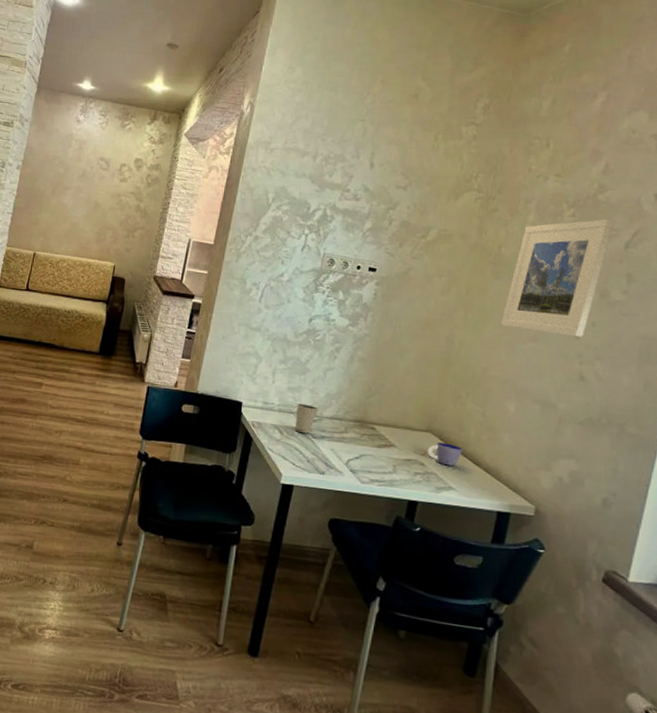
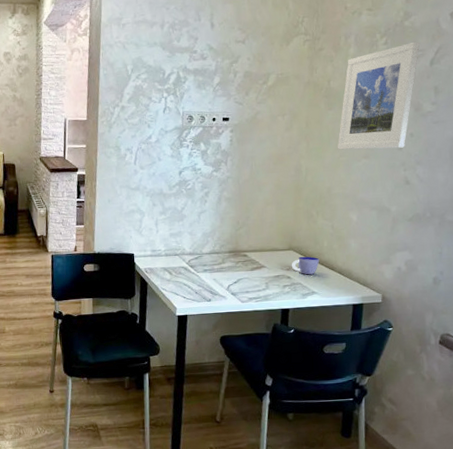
dixie cup: present [295,403,319,434] -> none [180,245,198,271]

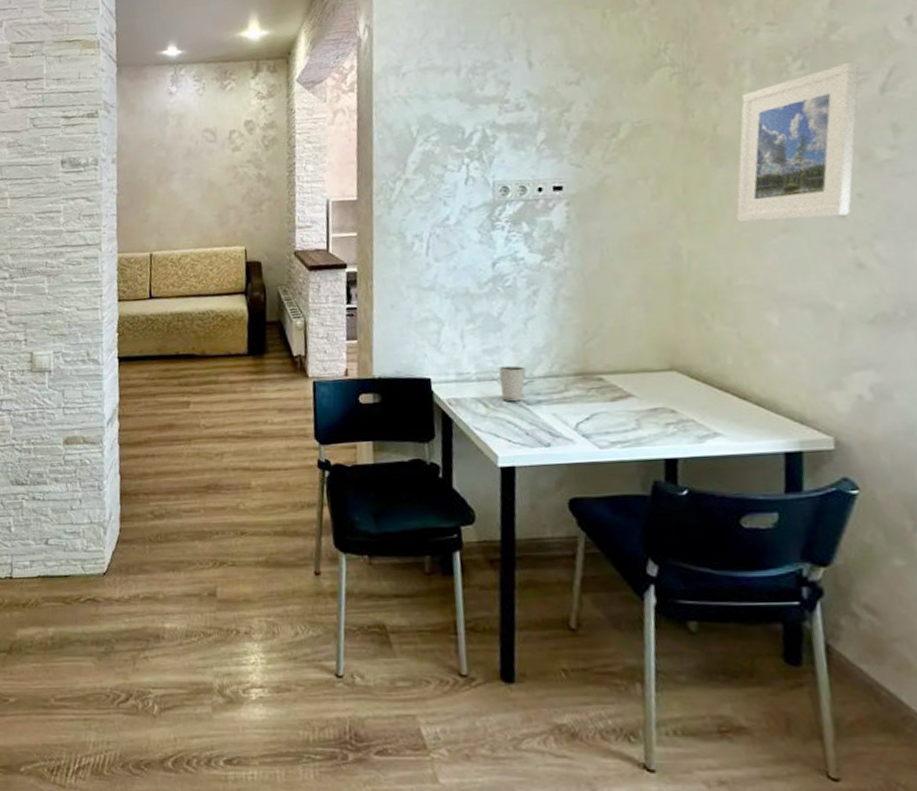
dixie cup: none [180,245,198,271] -> present [499,365,527,402]
cup: present [291,256,320,275] -> none [675,379,722,408]

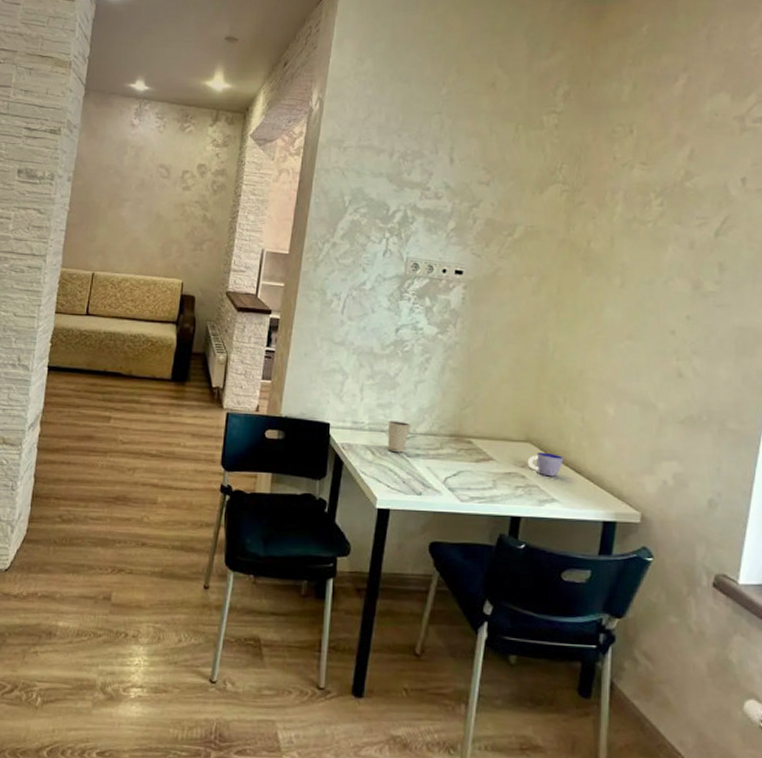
cup: none [675,379,722,408] -> present [527,452,564,477]
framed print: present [736,61,860,223] -> none [594,206,702,332]

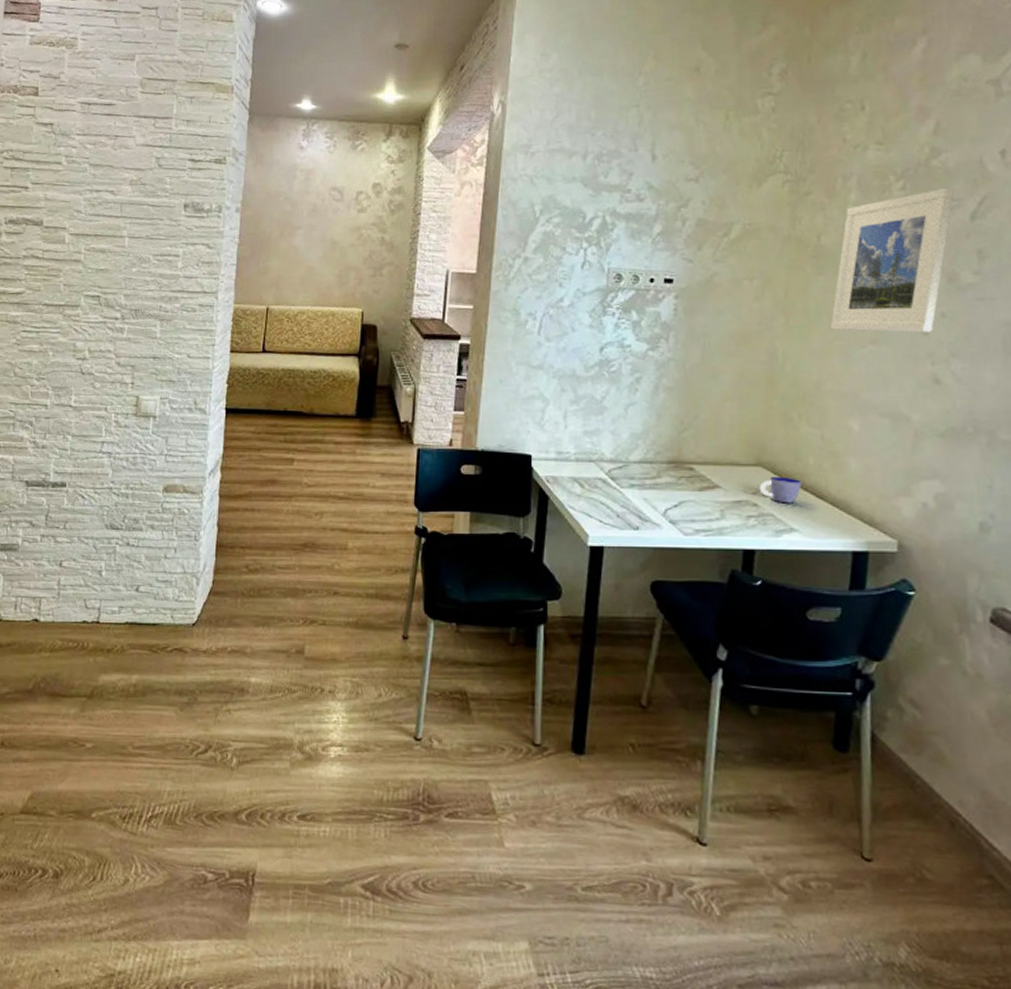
dixie cup: present [388,420,411,453] -> none [597,449,623,484]
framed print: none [594,206,702,332] -> present [830,187,954,333]

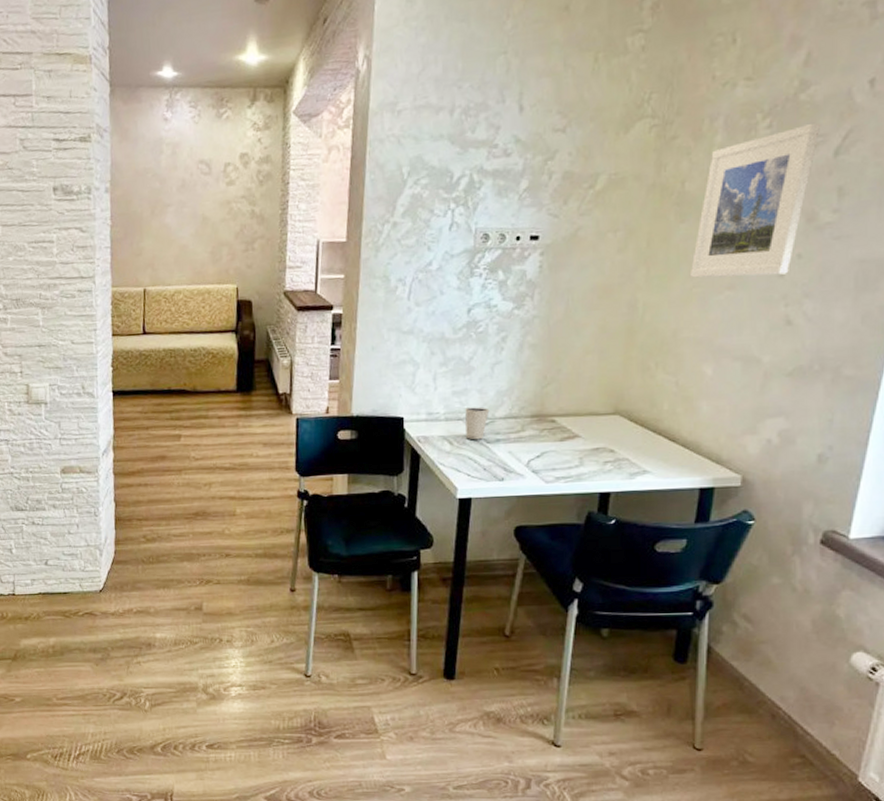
dixie cup: none [597,449,623,484] -> present [465,407,490,440]
cup: present [759,476,803,503] -> none [616,423,657,448]

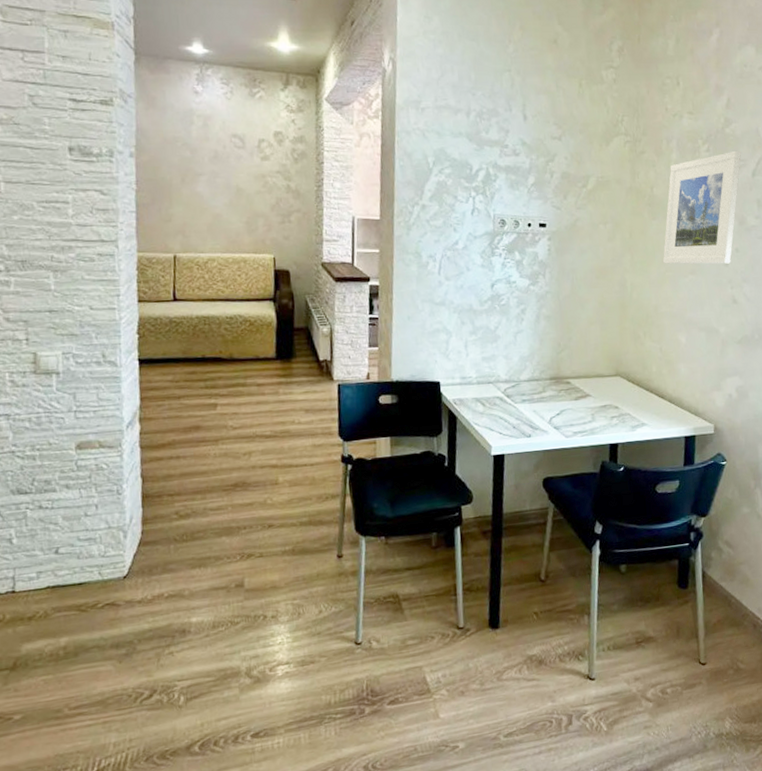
dixie cup: present [465,407,490,440] -> none [494,371,515,401]

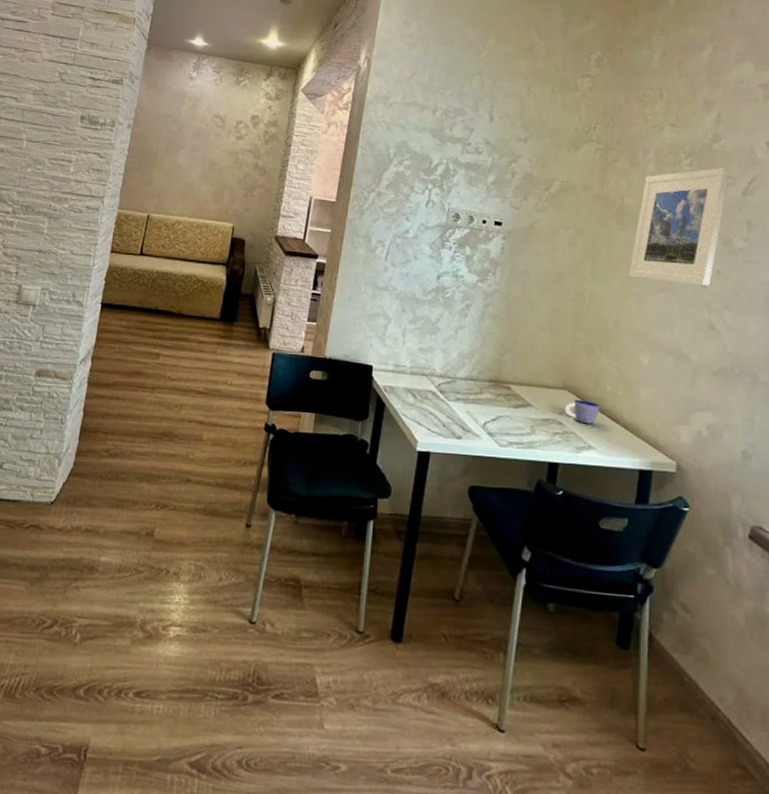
cup: none [618,383,649,404] -> present [564,399,601,424]

